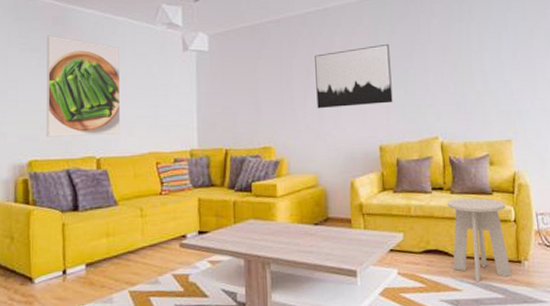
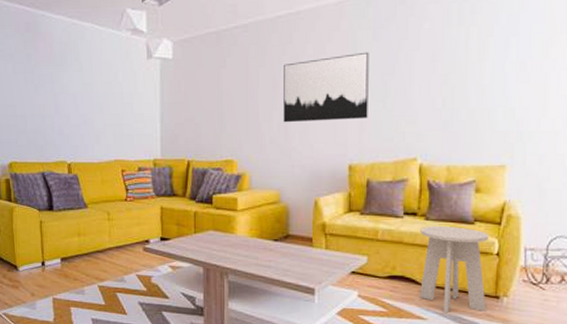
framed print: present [46,35,121,137] -> none [20,42,89,141]

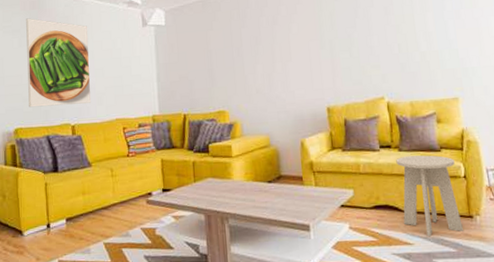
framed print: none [20,42,89,141] -> present [26,18,92,108]
wall art: present [283,52,369,123] -> none [262,10,338,75]

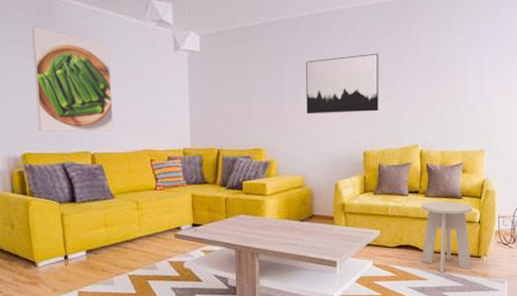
wall art: none [262,10,338,75] -> present [306,53,379,114]

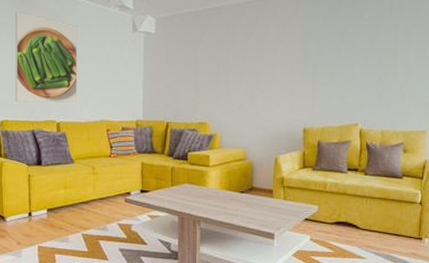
wall art: present [306,53,379,114] -> none [250,35,321,92]
side table: present [422,201,473,274] -> none [360,180,414,253]

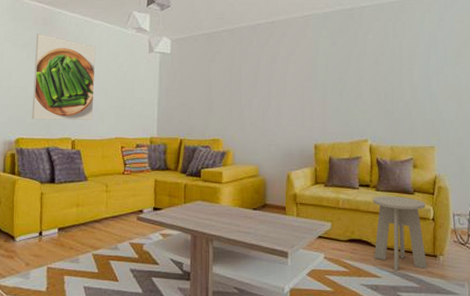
side table: none [360,180,414,253] -> present [373,196,427,272]

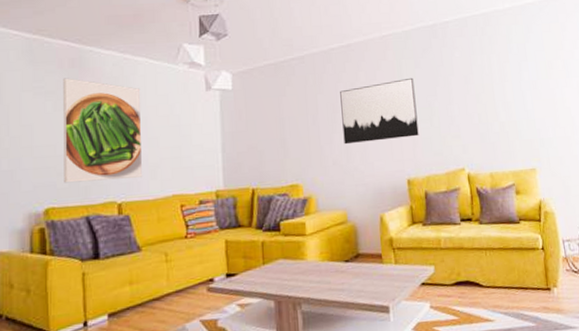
wall art: none [261,54,329,109] -> present [340,77,419,145]
side table: present [373,196,427,272] -> none [476,227,542,312]

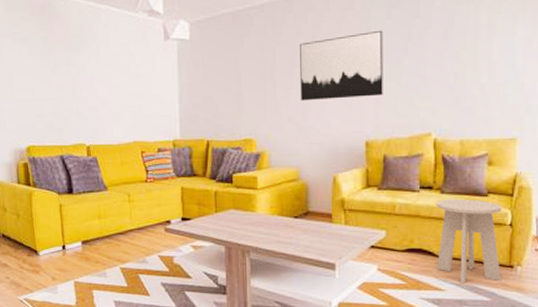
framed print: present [63,78,143,183] -> none [35,25,108,125]
side table: none [476,227,542,312] -> present [436,199,502,284]

